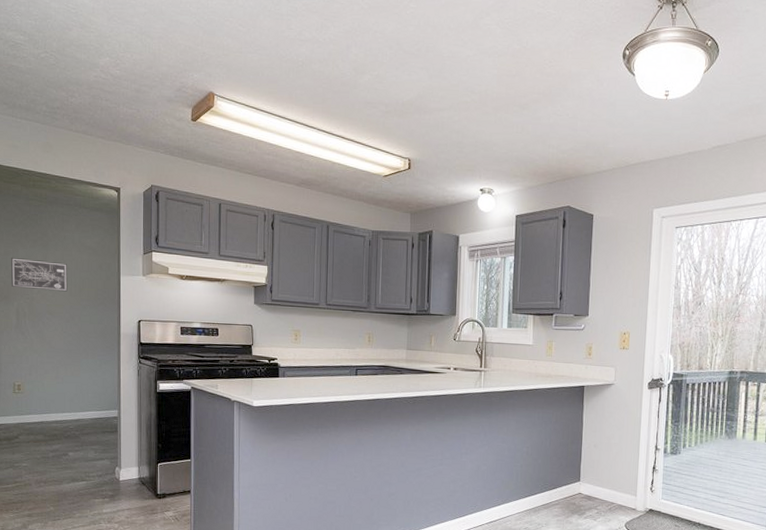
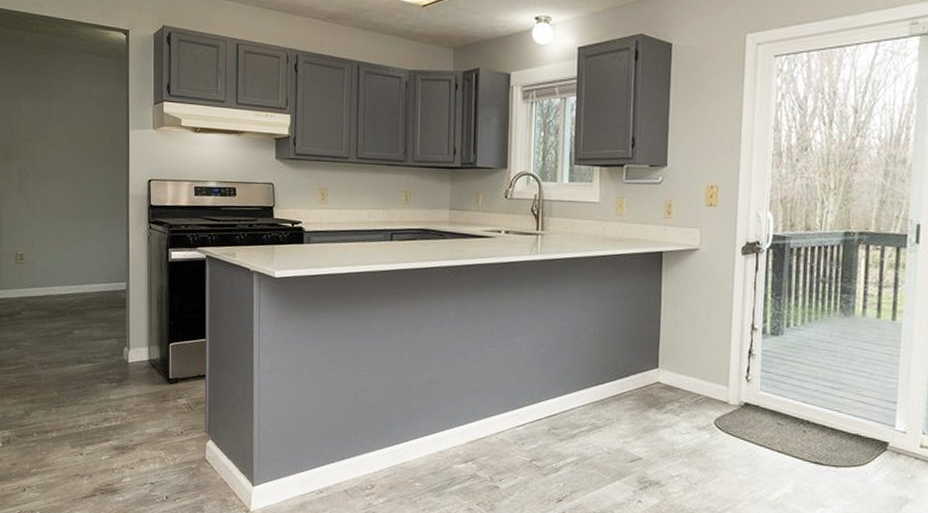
wall art: present [11,257,68,292] -> none [14,111,73,149]

